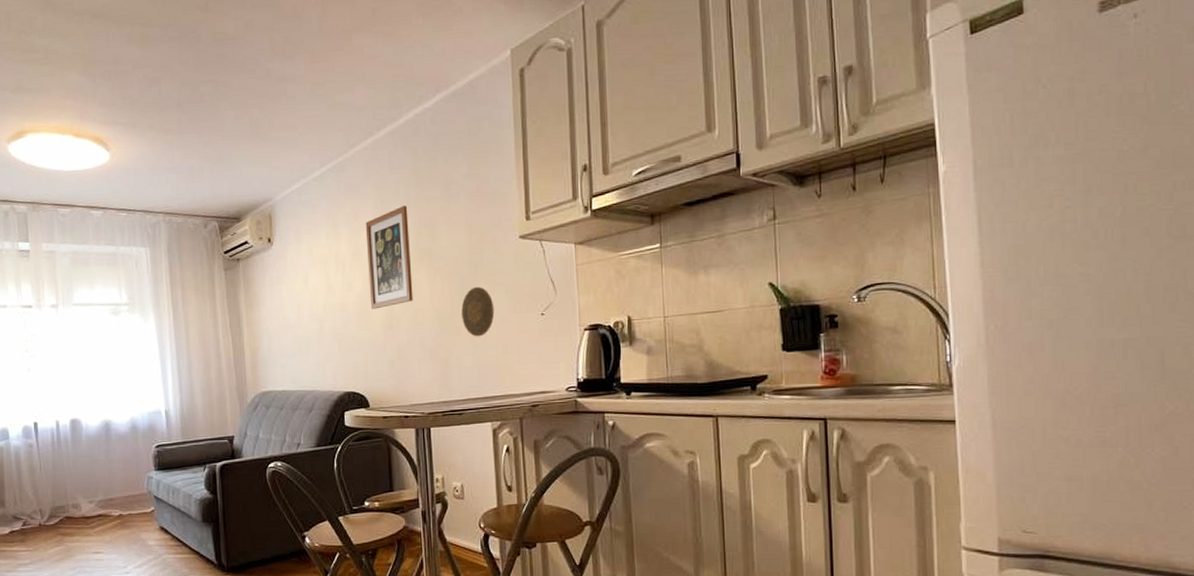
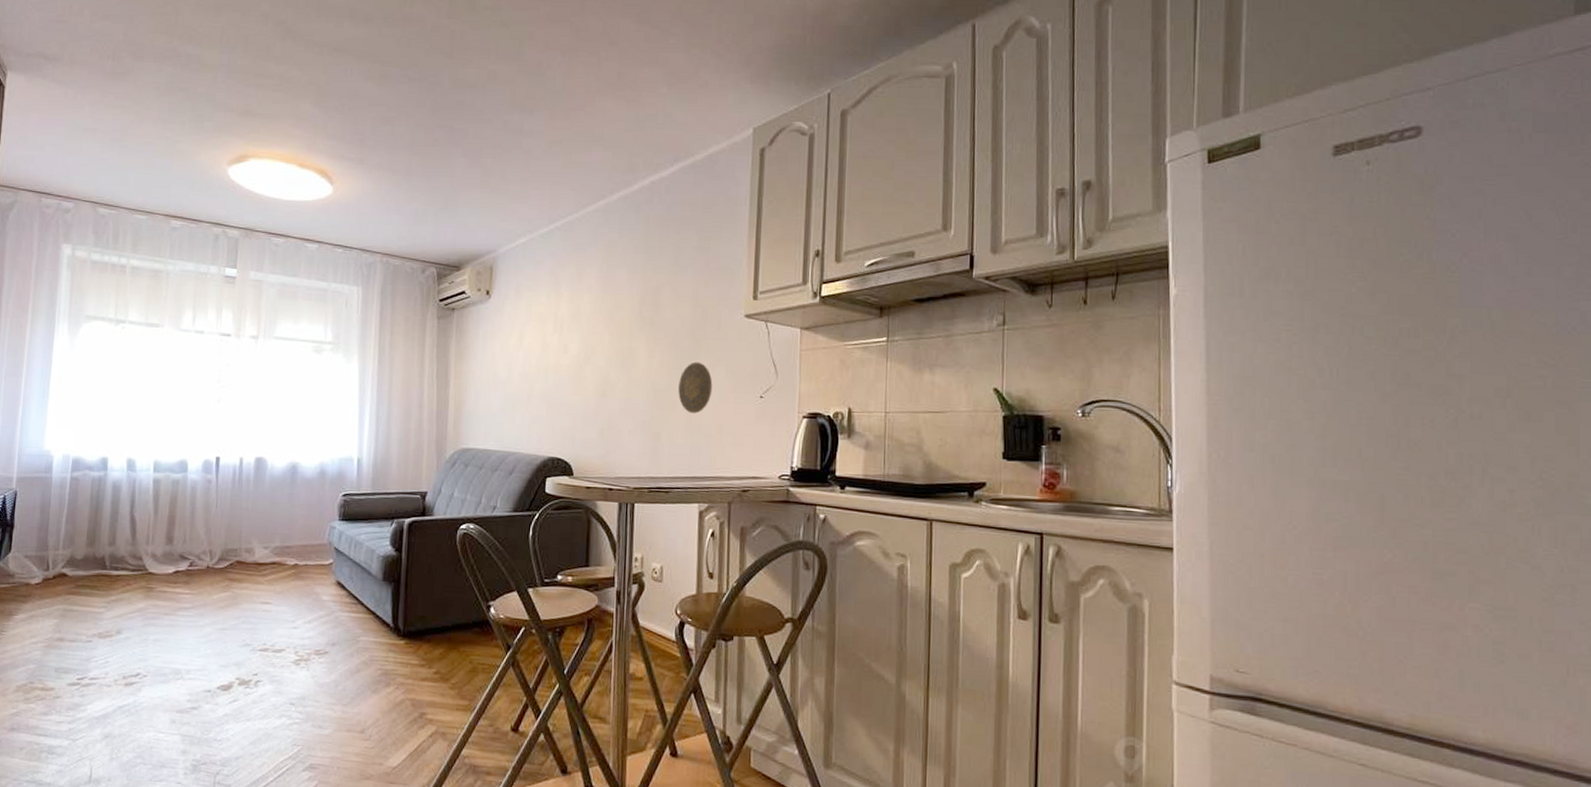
wall art: present [365,206,413,310] -> none [585,272,634,375]

